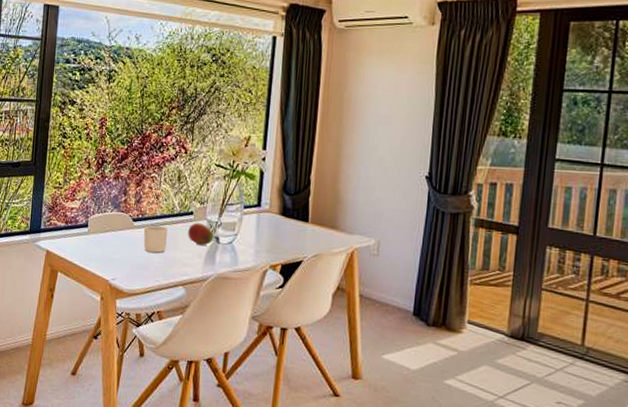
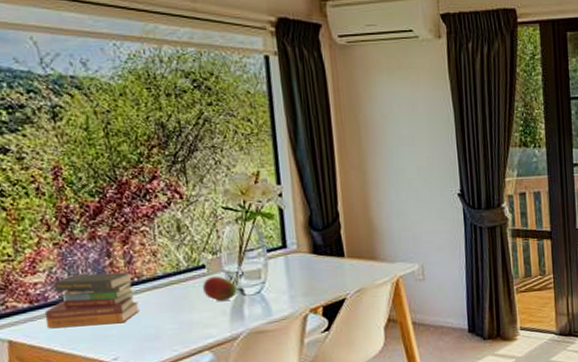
books: none [73,205,138,251] -> present [44,272,140,329]
mug: present [143,225,168,253] -> none [143,286,179,320]

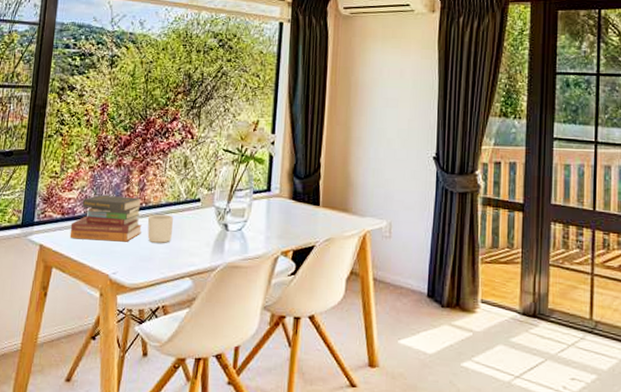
mug: none [143,286,179,320] -> present [147,214,173,243]
fruit: present [203,276,237,302] -> none [195,210,222,234]

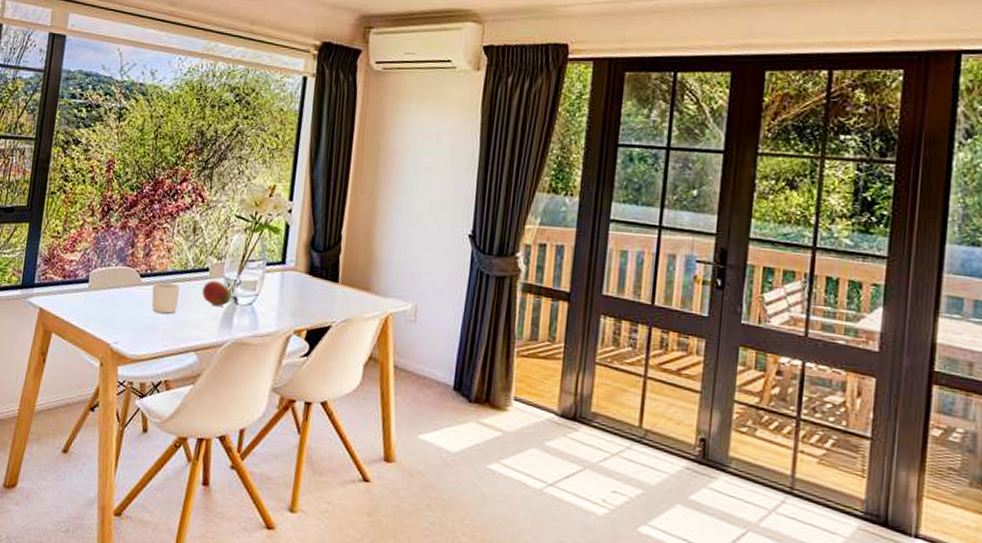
books: present [69,194,142,242] -> none [70,257,146,310]
fruit: none [195,210,222,234] -> present [202,280,232,307]

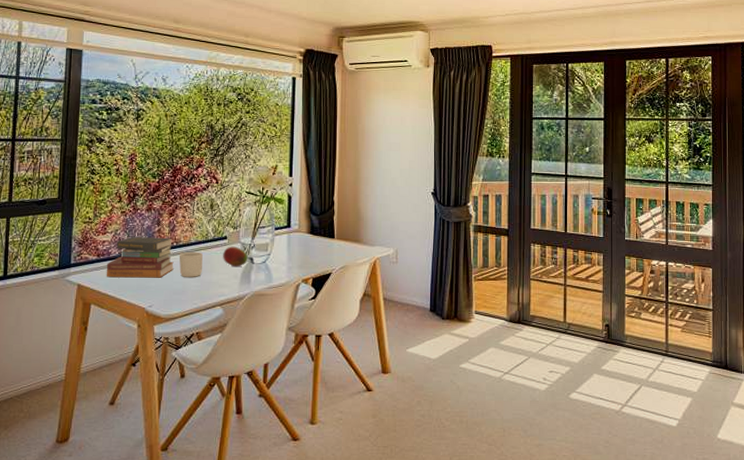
books: none [70,257,146,310] -> present [106,236,174,278]

